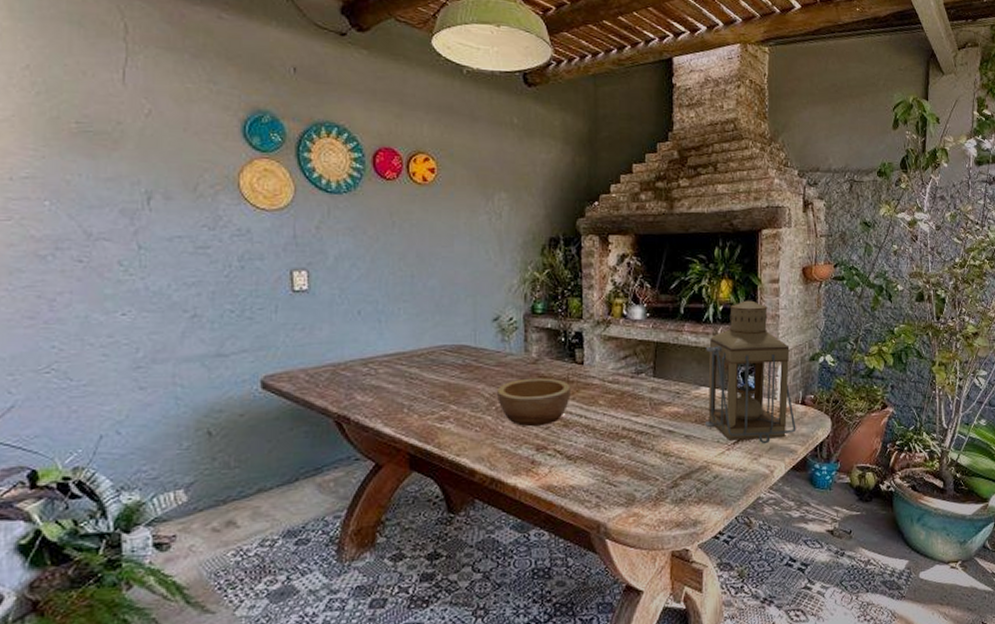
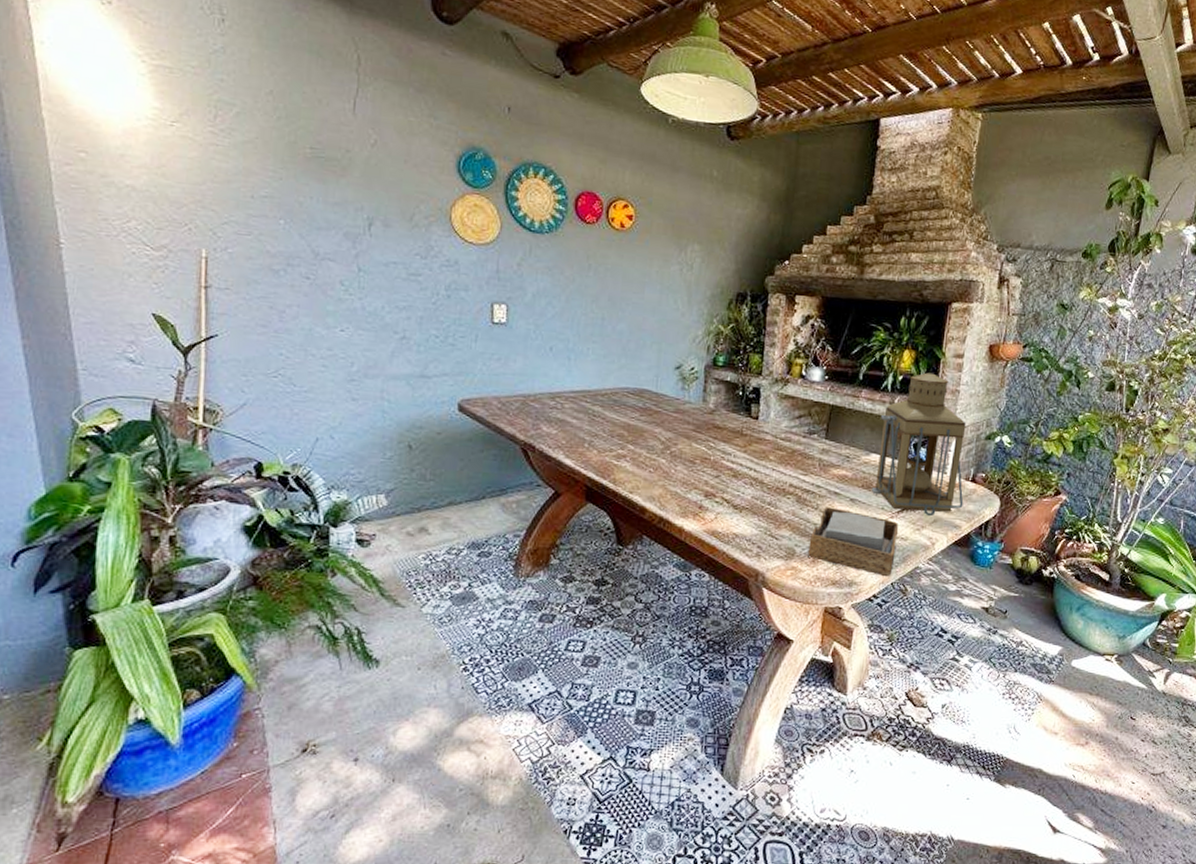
bowl: present [497,378,571,427] -> none [672,427,744,474]
napkin holder: none [648,446,737,512] -> present [808,507,899,577]

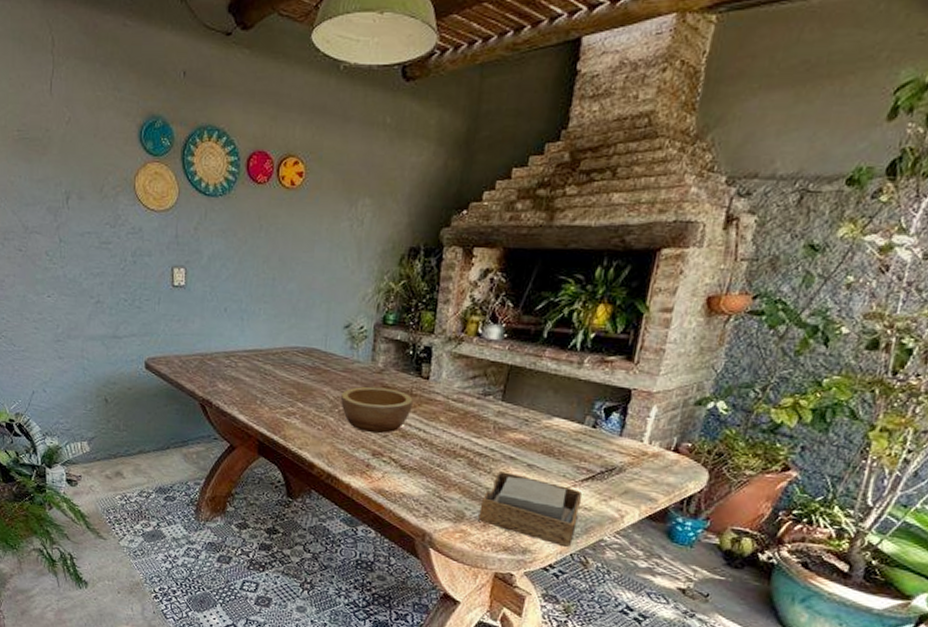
bowl: none [672,427,744,474] -> present [341,386,413,434]
lantern: present [872,372,967,517] -> none [552,329,672,487]

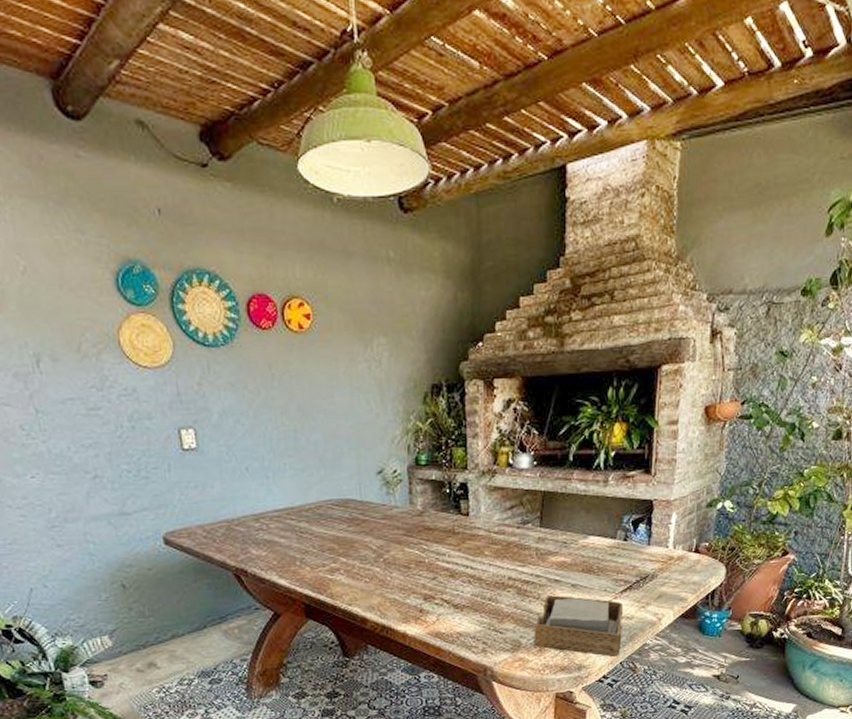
bowl: present [341,386,413,434] -> none [384,529,456,578]

